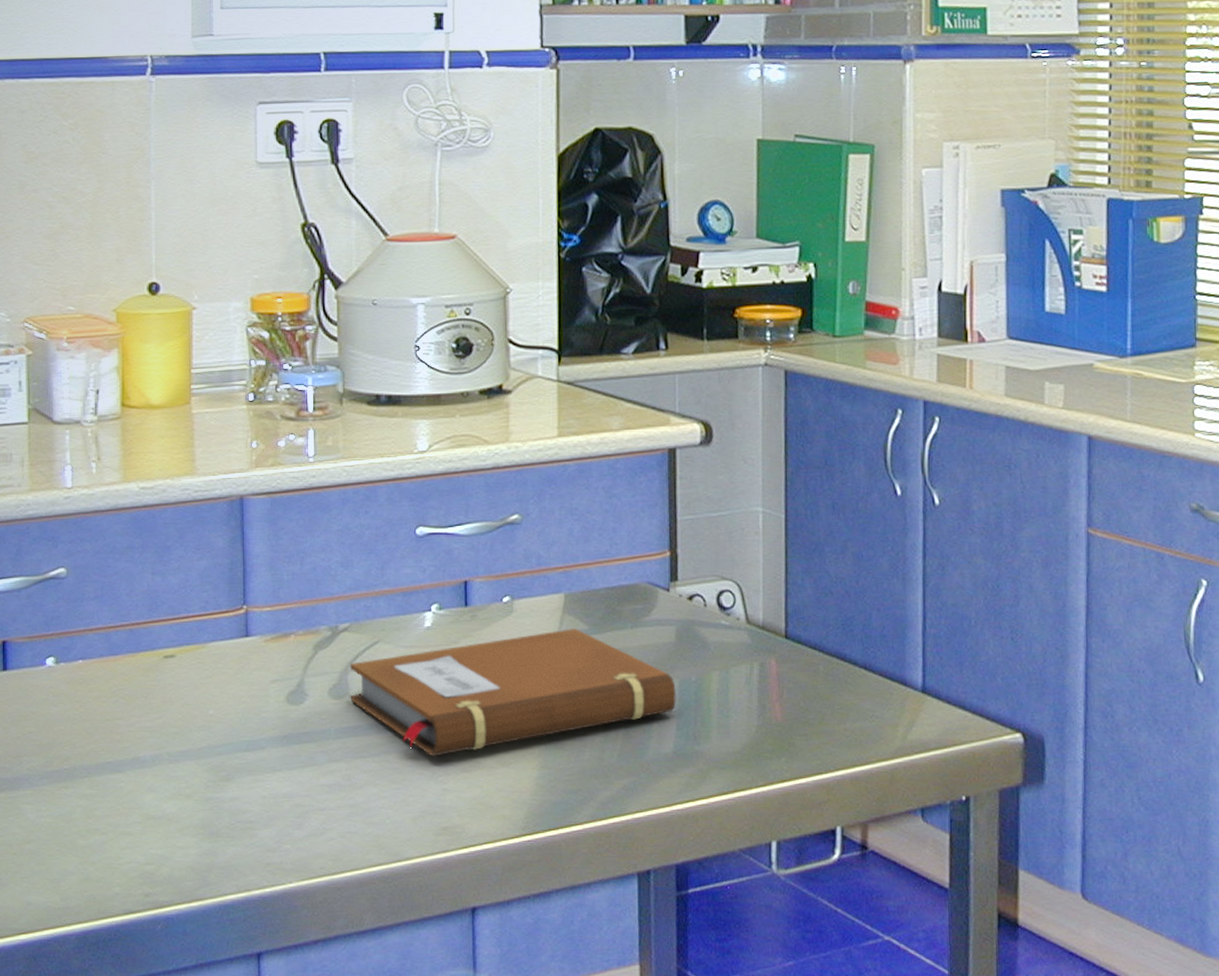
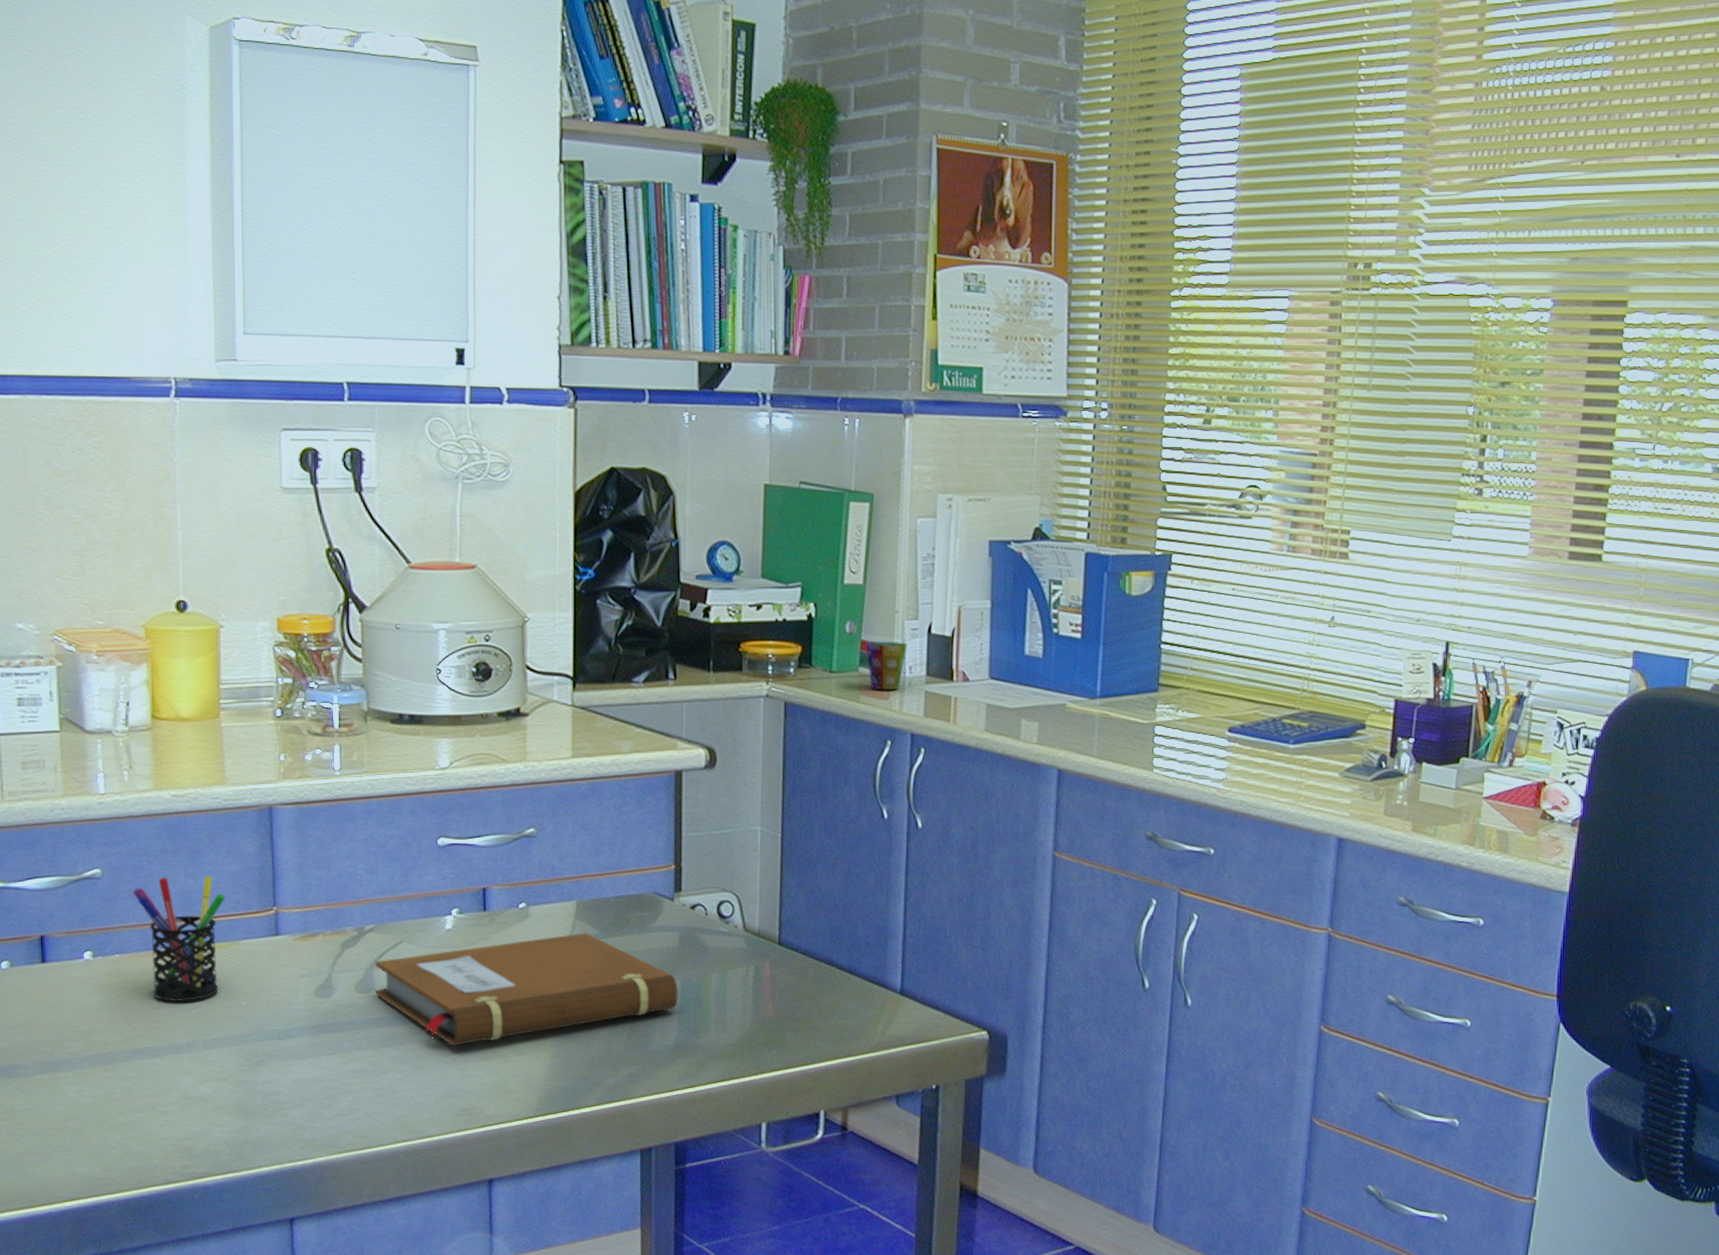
pen holder: none [98,574,193,712] -> present [133,876,225,1002]
cup: none [871,301,916,355] -> present [866,641,907,690]

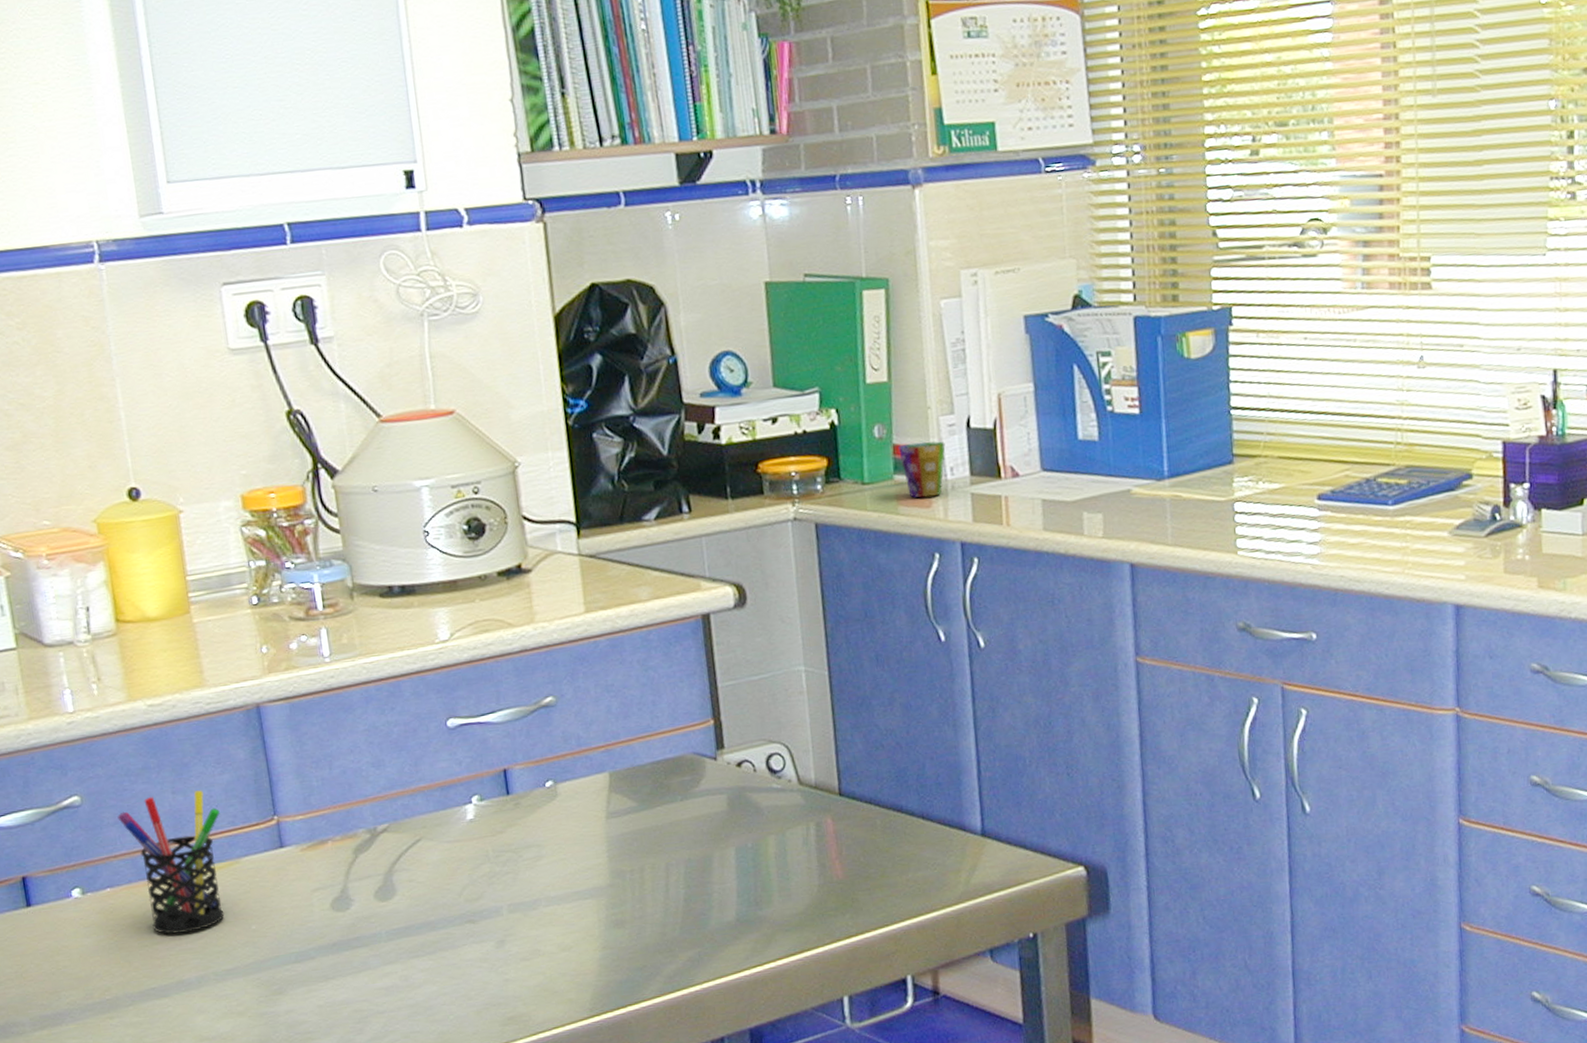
notebook: present [375,933,678,1046] -> none [393,806,735,949]

